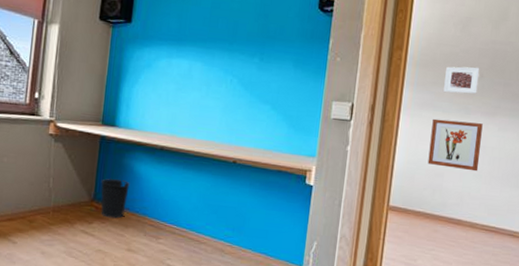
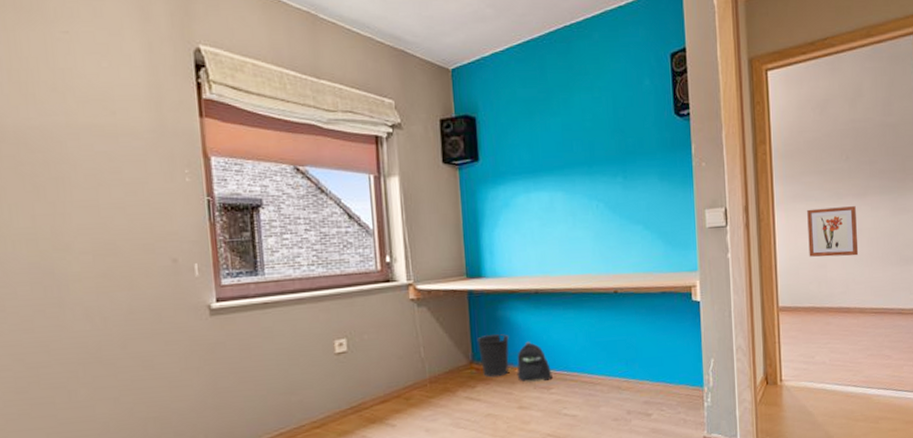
backpack: none [131,191,163,231] -> present [516,341,553,383]
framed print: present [444,66,480,94] -> none [812,149,845,181]

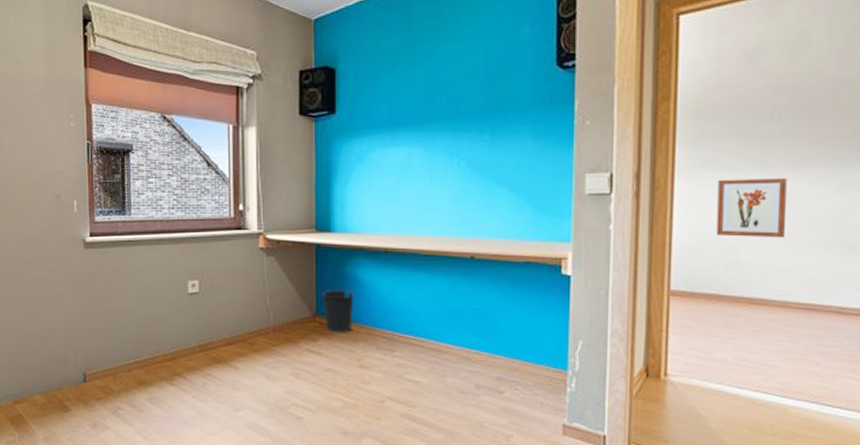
backpack: present [516,341,553,383] -> none [360,300,397,344]

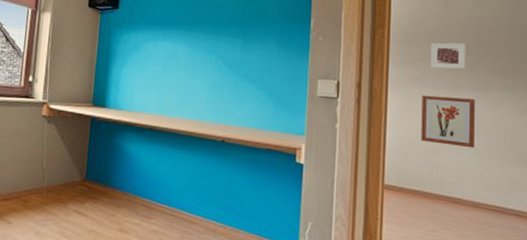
wastebasket: present [323,289,354,333] -> none [93,158,120,199]
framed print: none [729,109,777,146] -> present [431,42,466,70]

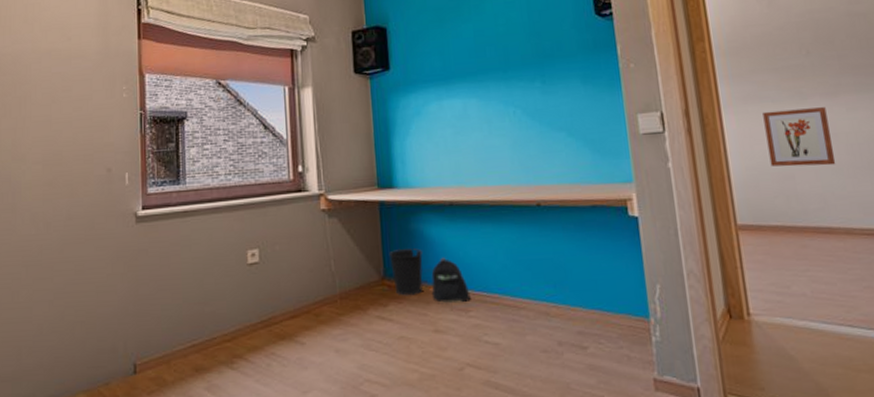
wastebasket: none [93,158,120,199] -> present [389,248,424,296]
backpack: none [122,171,154,211] -> present [431,257,471,304]
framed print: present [431,42,466,70] -> none [762,43,808,80]

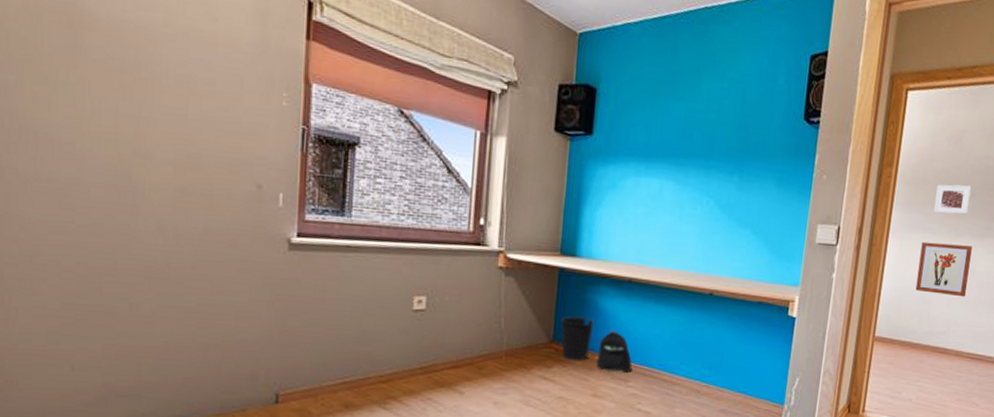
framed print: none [762,43,808,80] -> present [934,184,972,214]

